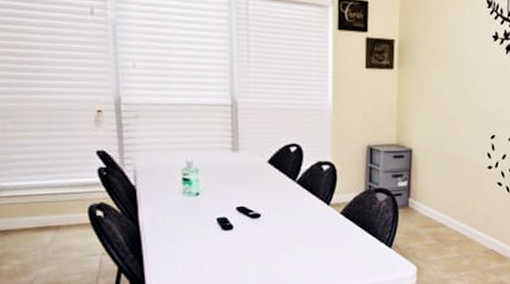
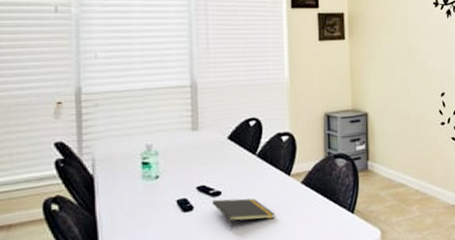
notepad: none [252,221,313,252] -> present [212,198,276,230]

